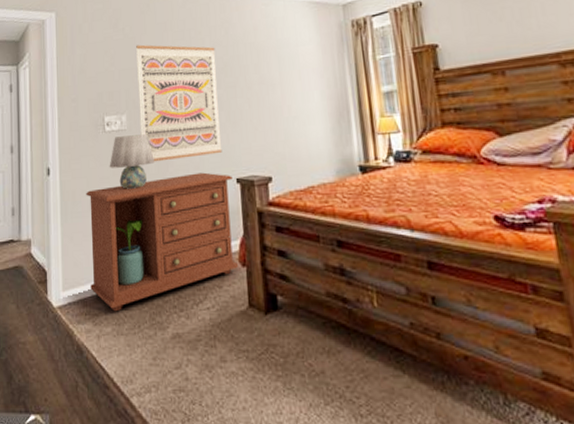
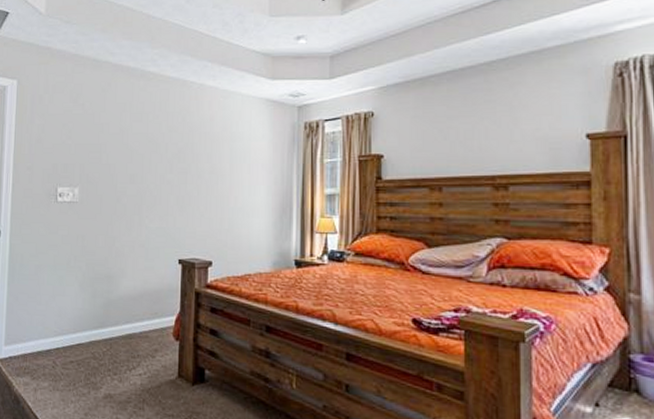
dresser: present [86,172,239,312] -> none [31,250,175,369]
table lamp: present [109,134,154,189] -> none [58,208,102,259]
wall art: present [136,44,222,162] -> none [91,122,171,236]

